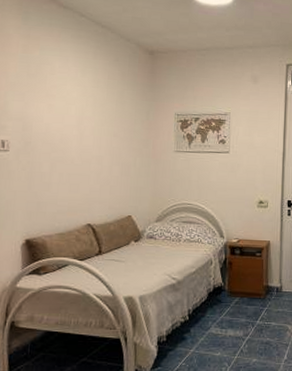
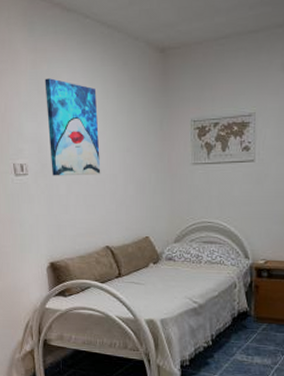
wall art: none [35,63,87,156] -> present [45,78,101,176]

